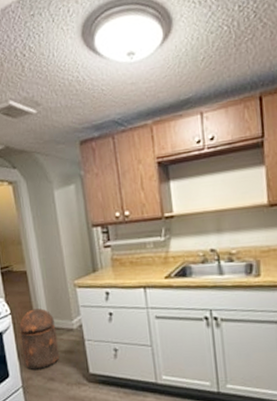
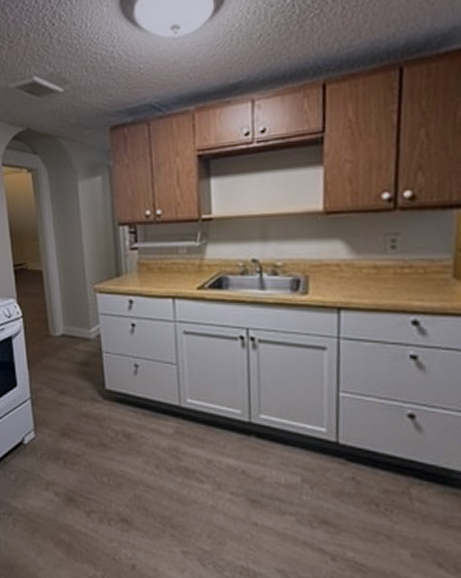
trash can: present [19,308,60,371] -> none [31,313,74,382]

